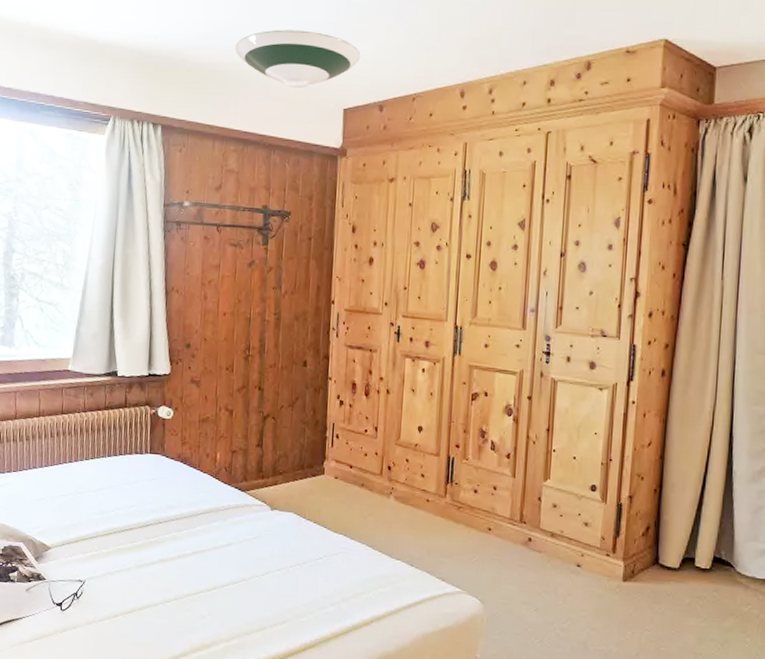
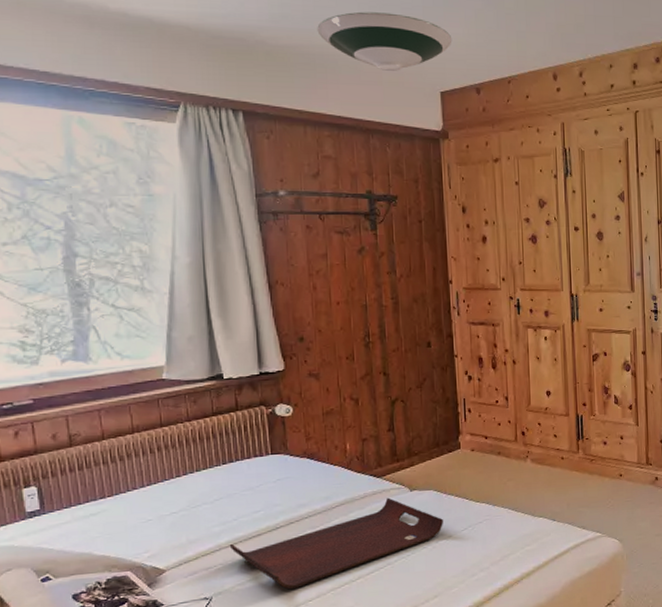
serving tray: none [105,513,301,588] -> present [229,497,444,590]

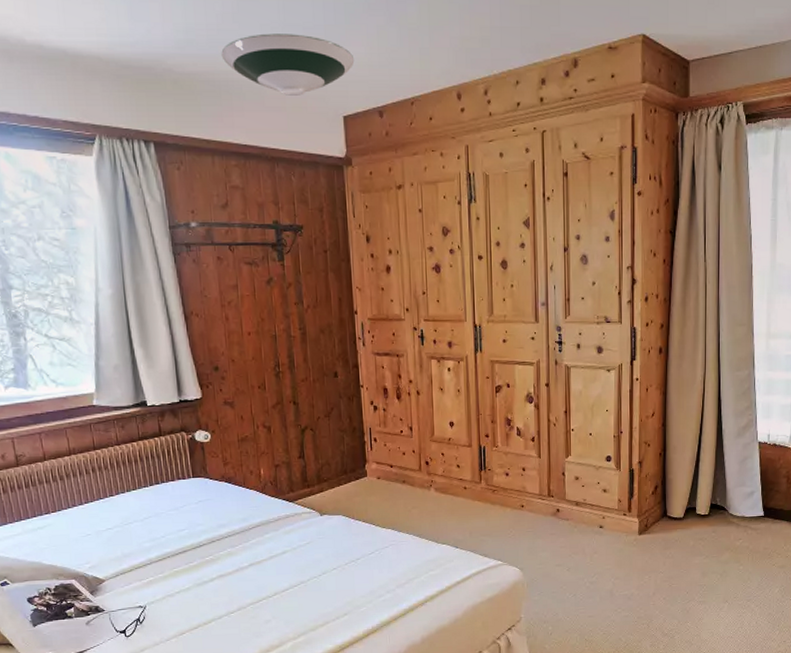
serving tray: present [229,497,444,590] -> none [159,521,353,602]

